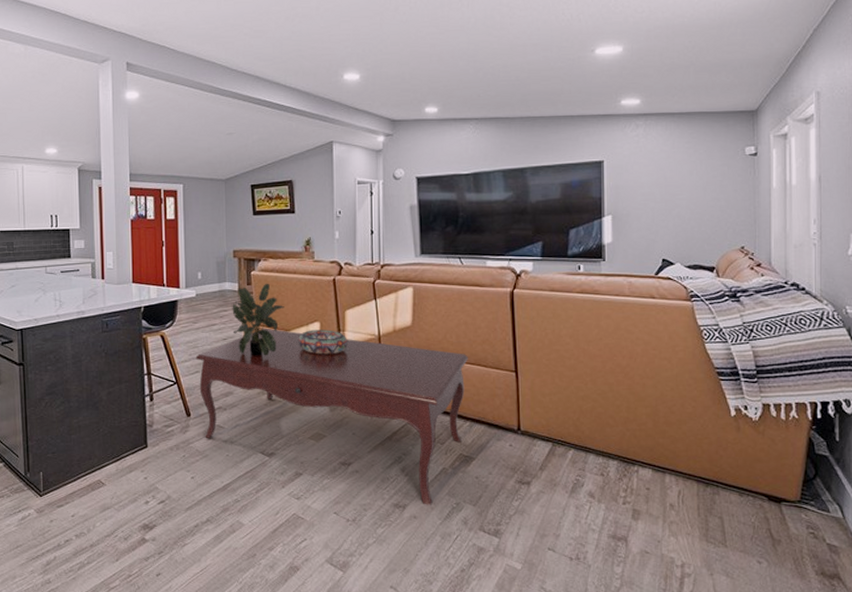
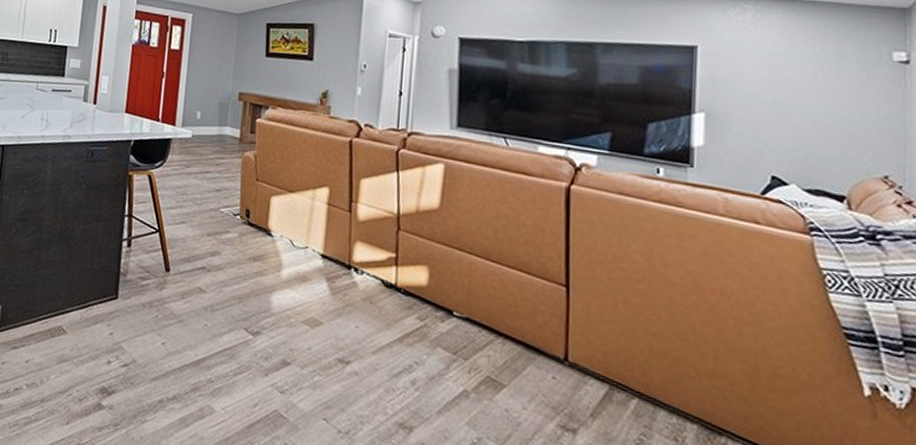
coffee table: present [195,328,468,505] -> none [183,184,506,434]
potted plant: present [232,283,284,356] -> none [228,134,290,217]
decorative bowl: present [298,330,348,355] -> none [301,195,360,228]

